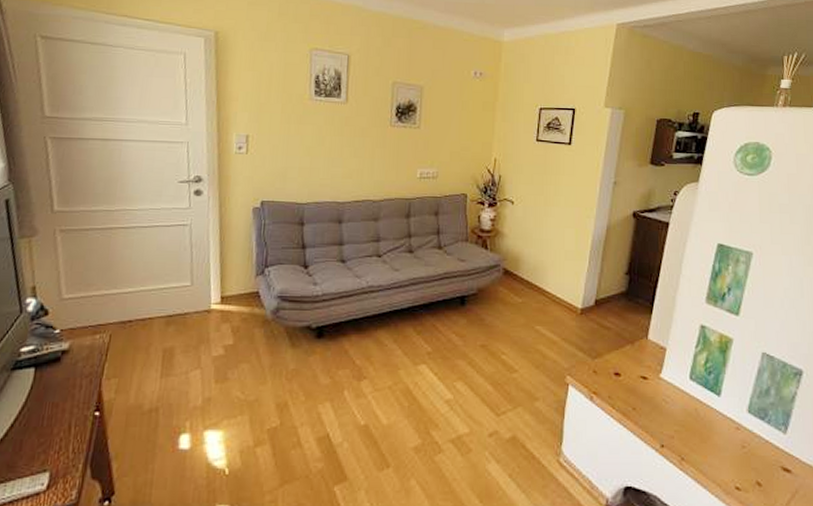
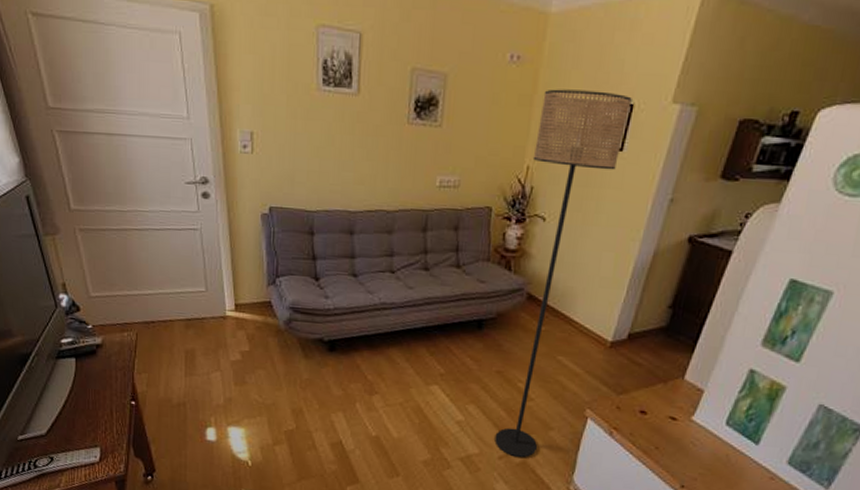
floor lamp: none [484,97,573,433] -> present [494,89,632,458]

